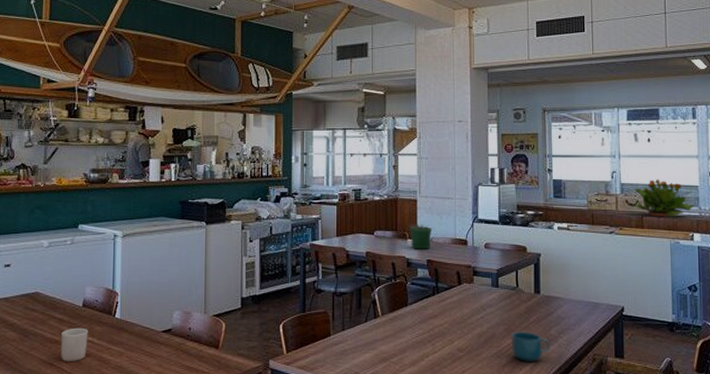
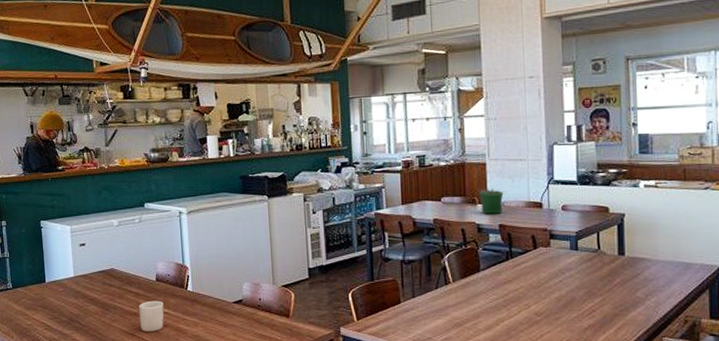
cup: present [510,331,550,361] -> none [592,294,636,324]

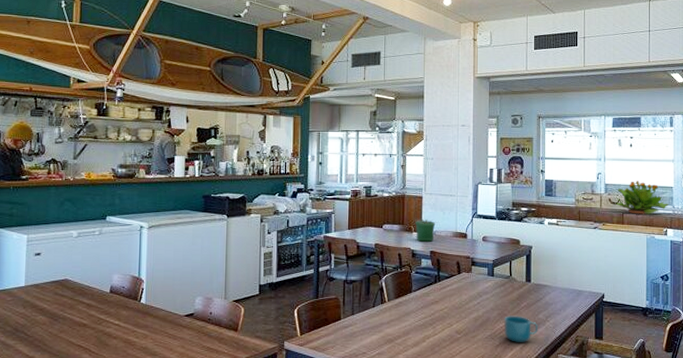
mug: present [139,300,165,332] -> none [89,312,115,343]
cup: none [592,294,636,324] -> present [503,316,538,342]

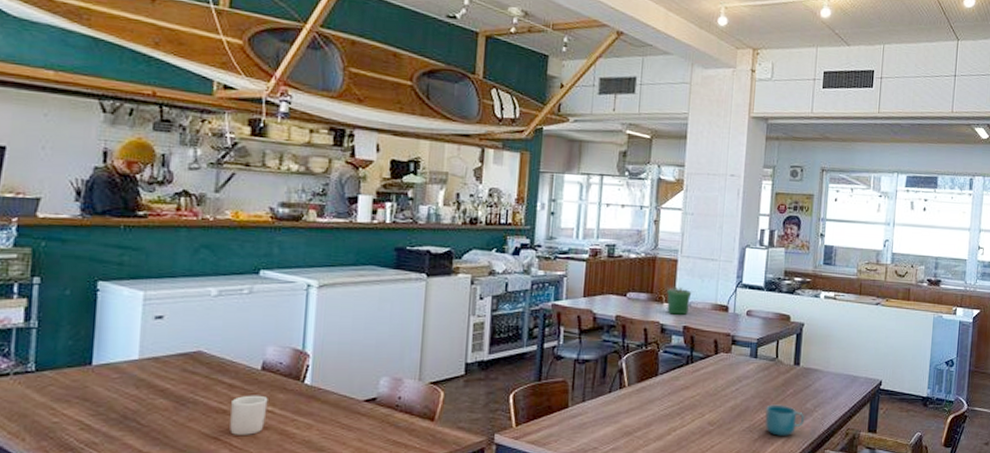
mug: none [89,312,115,343] -> present [230,395,268,435]
potted flower: present [616,180,669,215] -> none [902,250,961,290]

